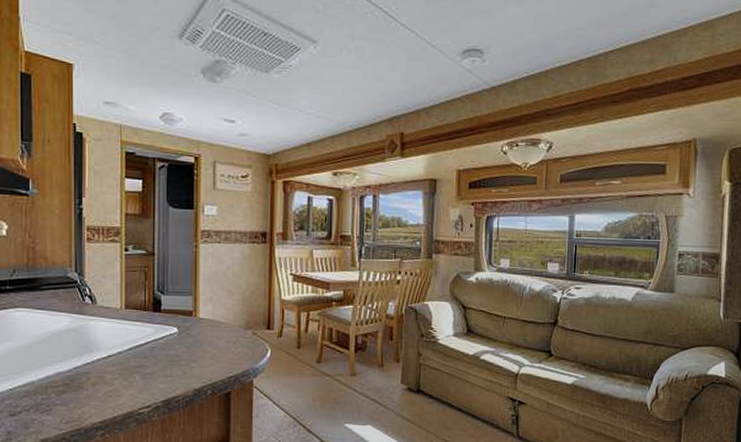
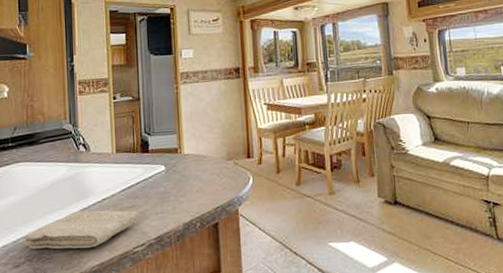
washcloth: none [19,365,148,405] -> present [22,210,140,249]

